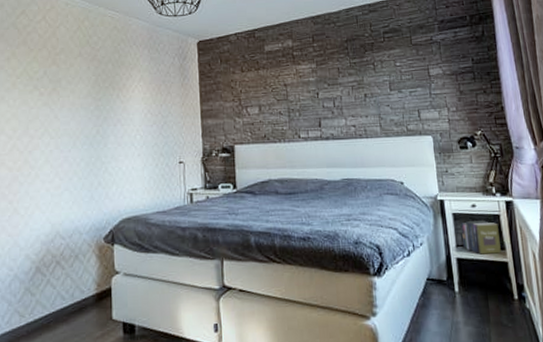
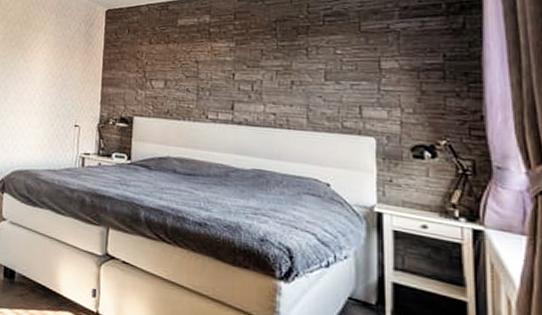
books: present [461,220,501,255] -> none [404,243,459,290]

